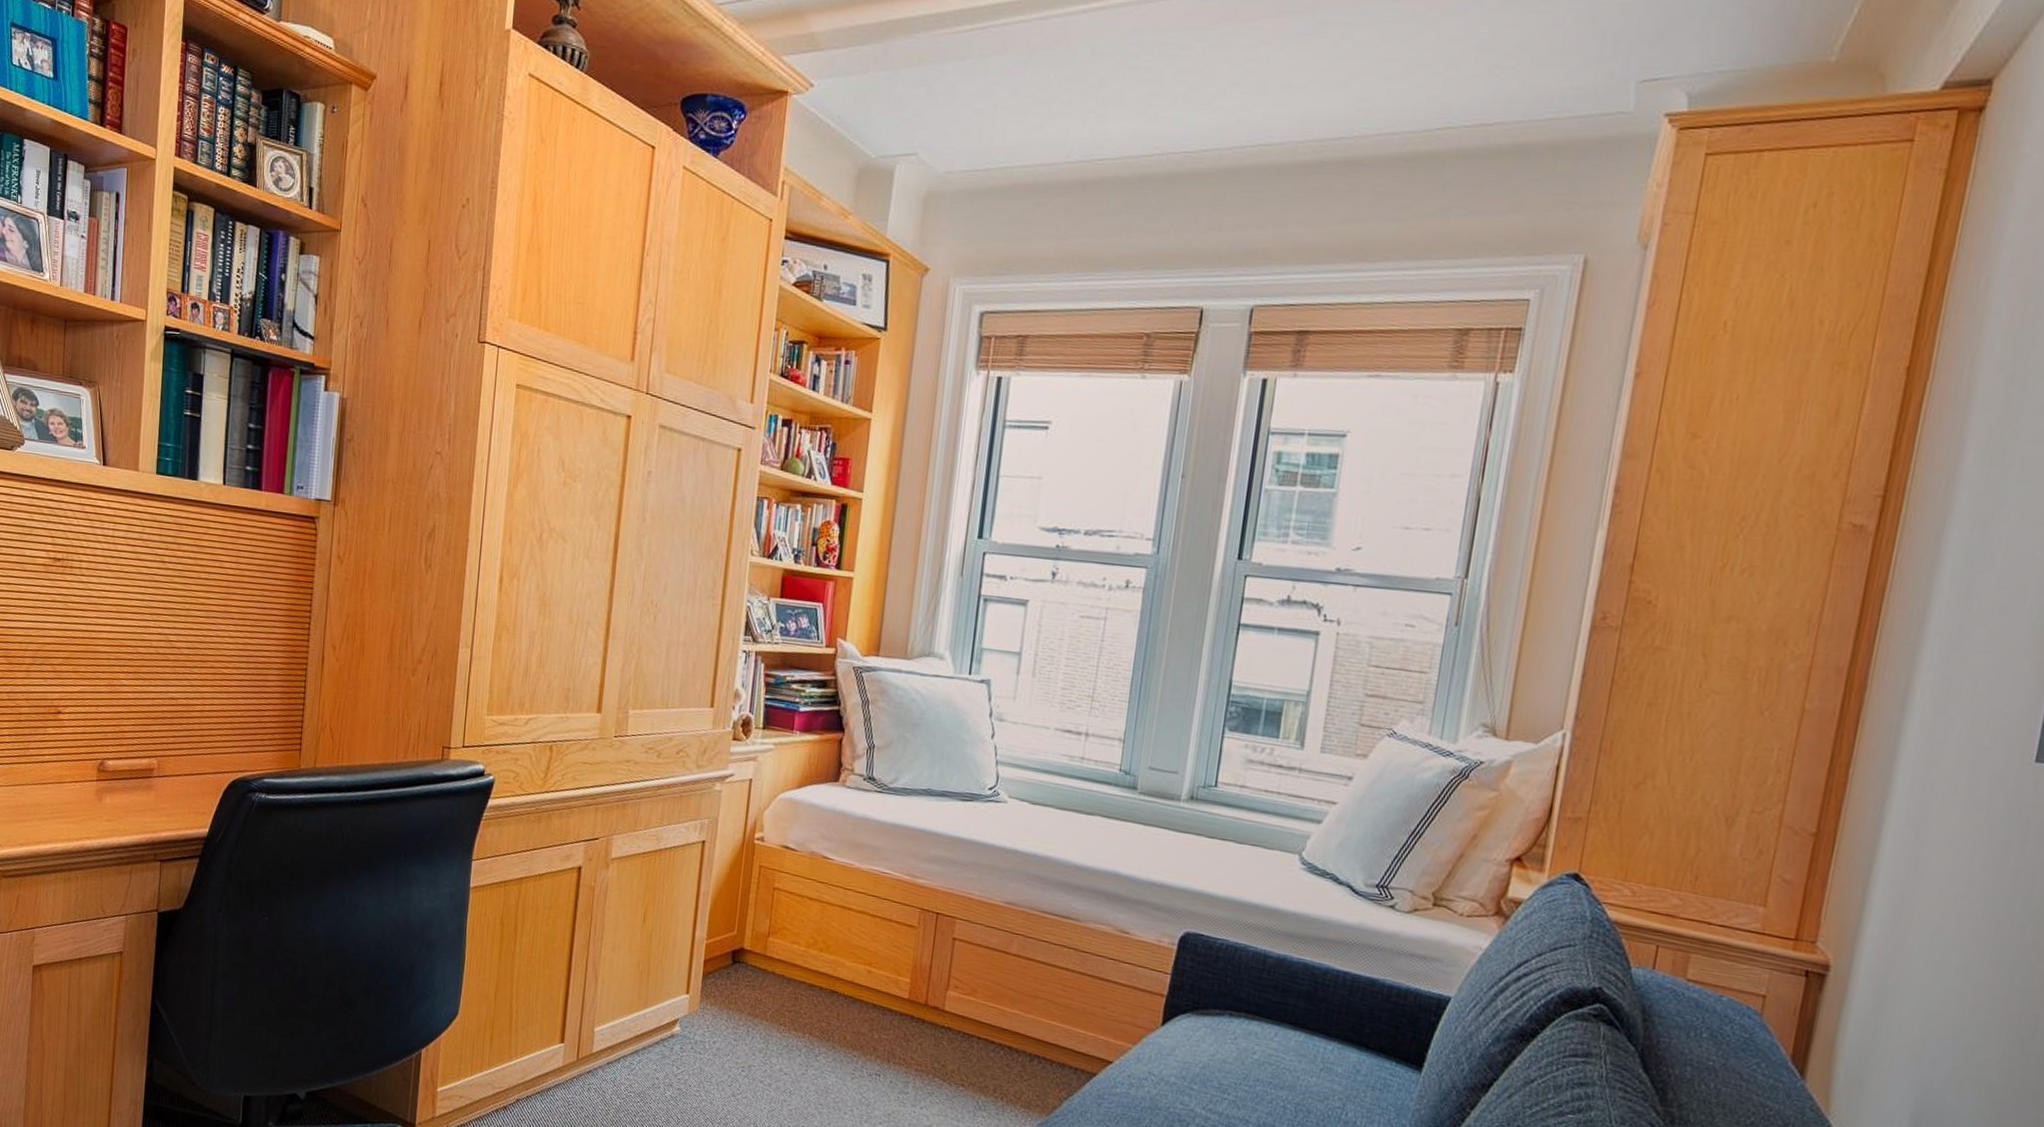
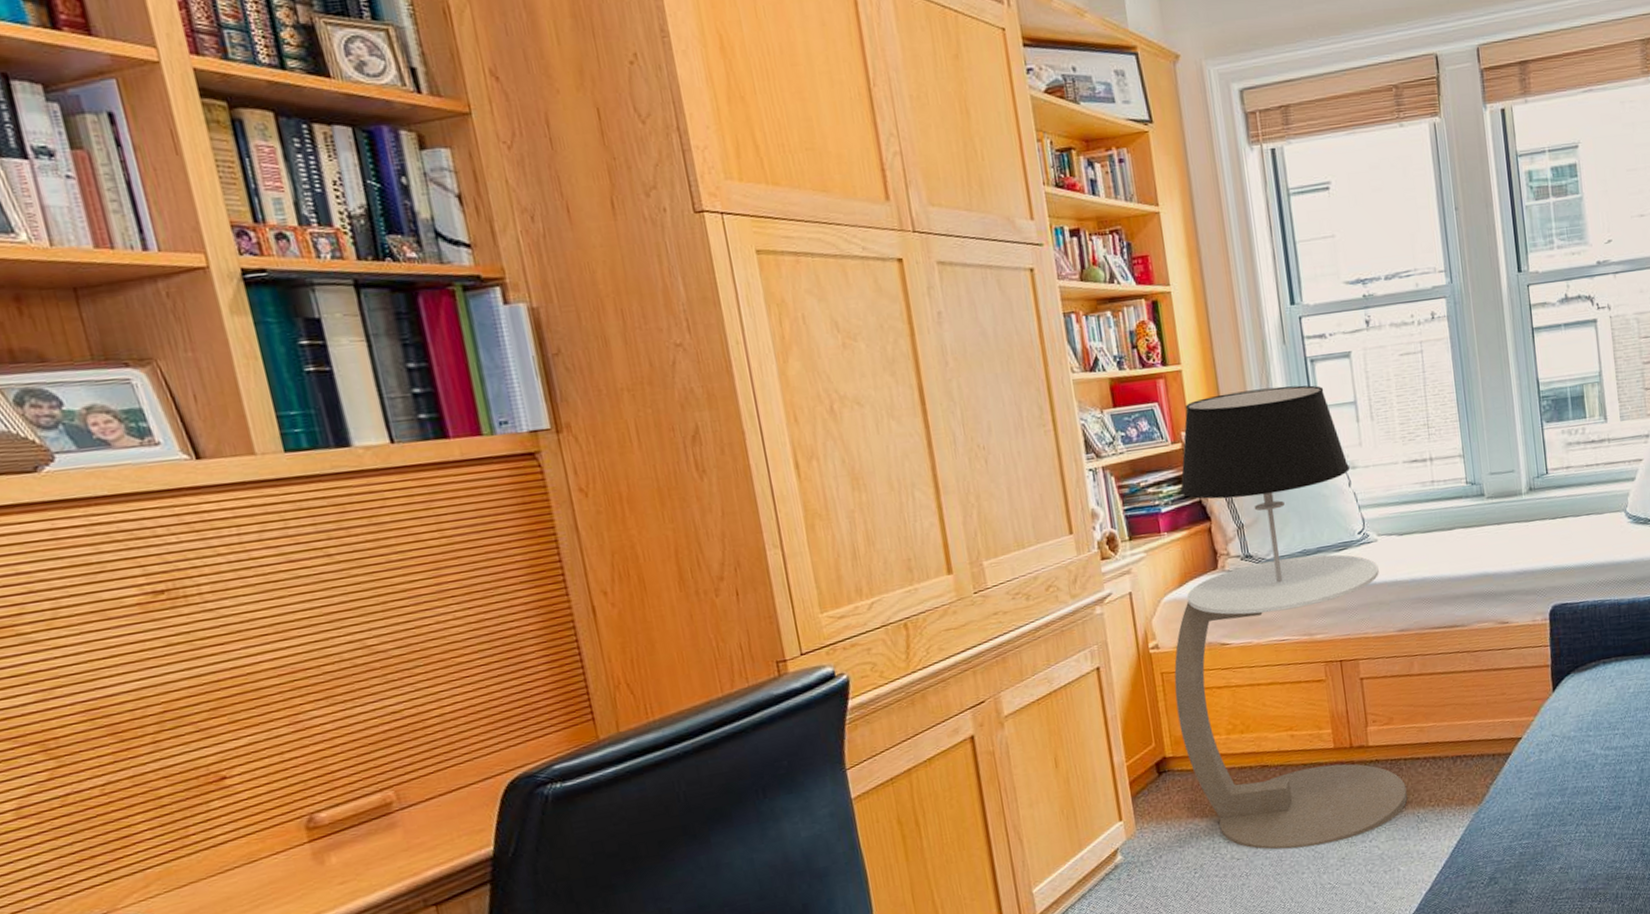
side table: none [763,787,1002,1098] -> present [1174,554,1408,850]
table lamp: none [821,610,997,815] -> present [1179,385,1350,583]

